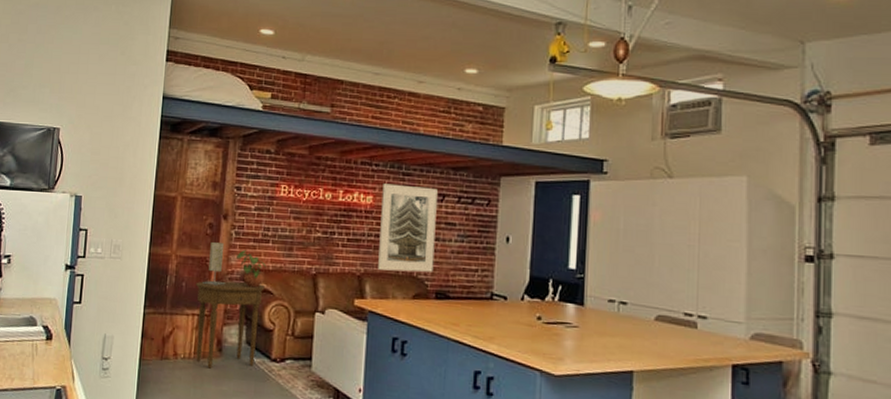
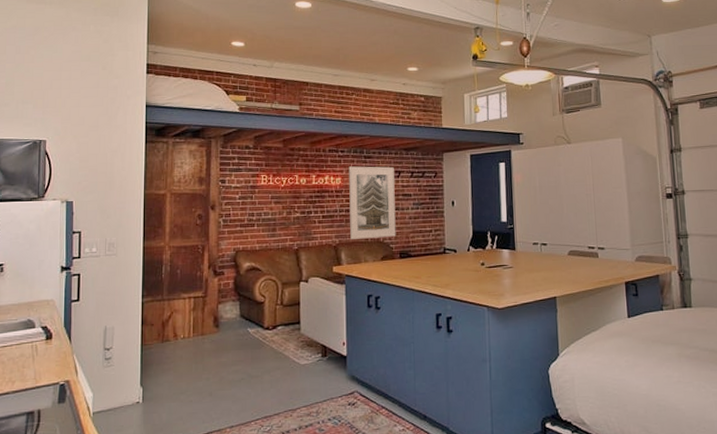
side table: present [196,281,265,369] -> none [190,263,254,344]
table lamp: present [202,242,226,286] -> none [196,231,218,270]
potted plant: present [237,250,266,288] -> none [226,235,253,267]

